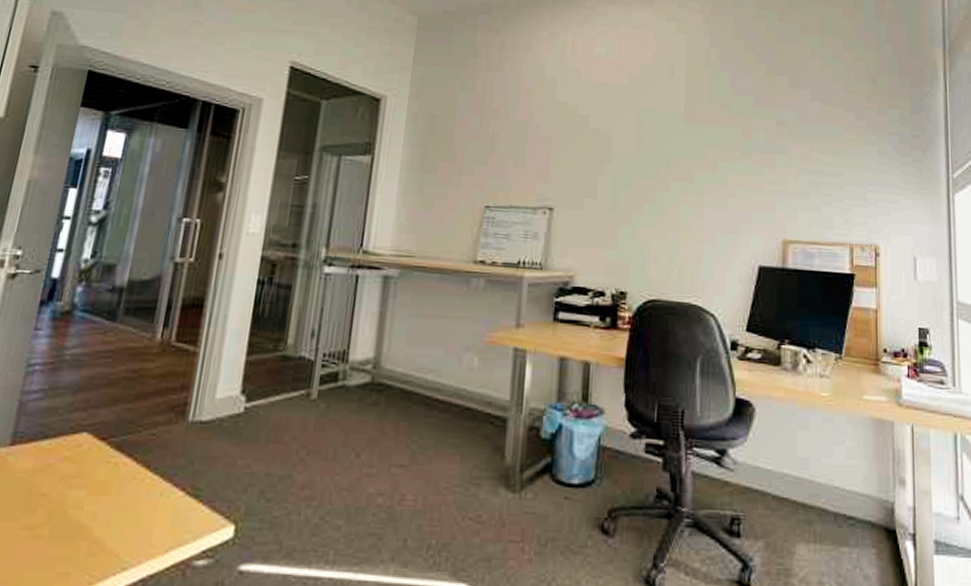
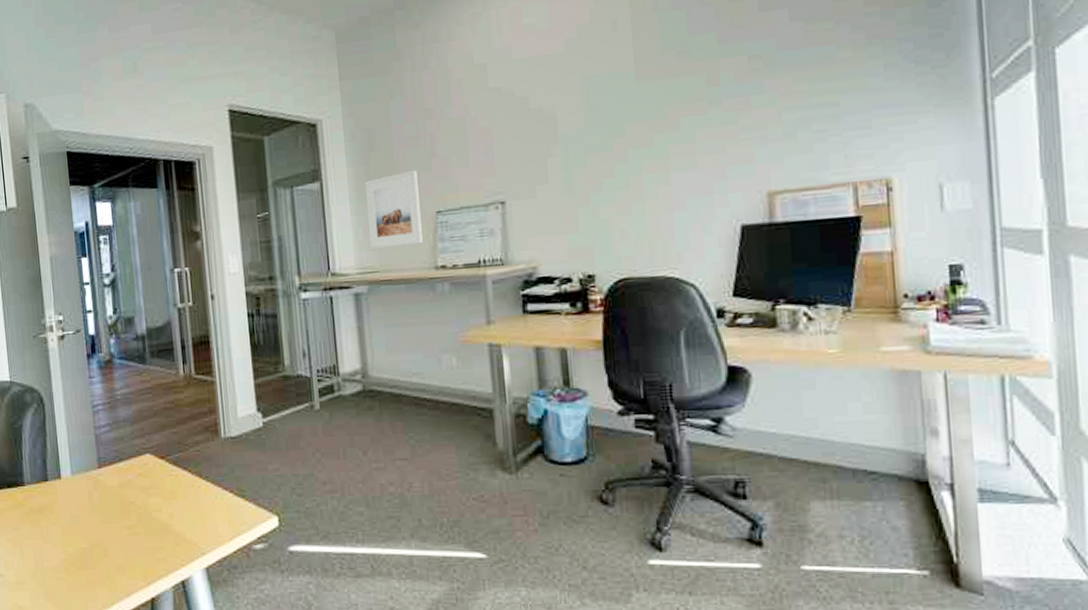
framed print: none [410,161,473,236] -> present [364,169,423,248]

